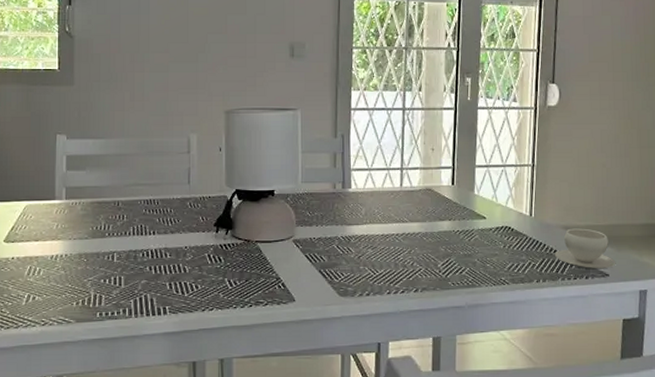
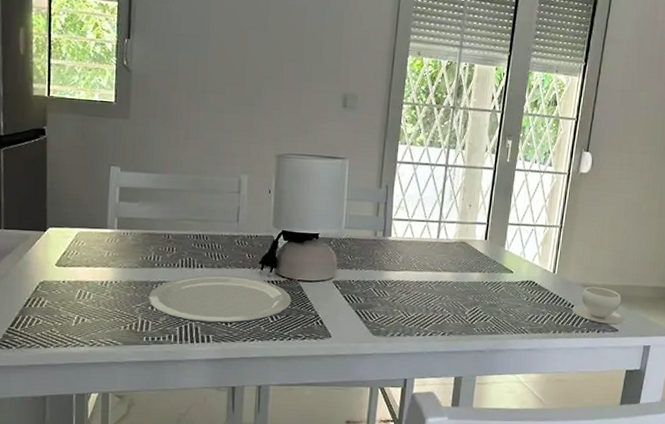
plate: none [99,240,250,294] -> present [147,275,292,324]

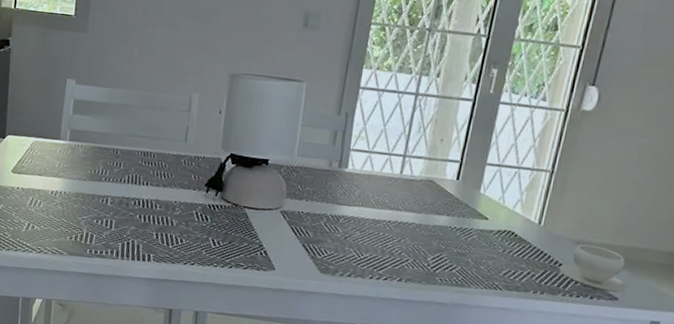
plate: present [147,275,292,324] -> none [93,193,236,246]

